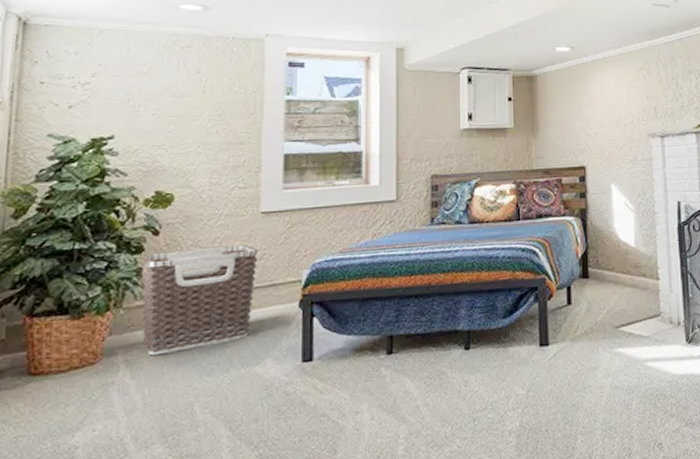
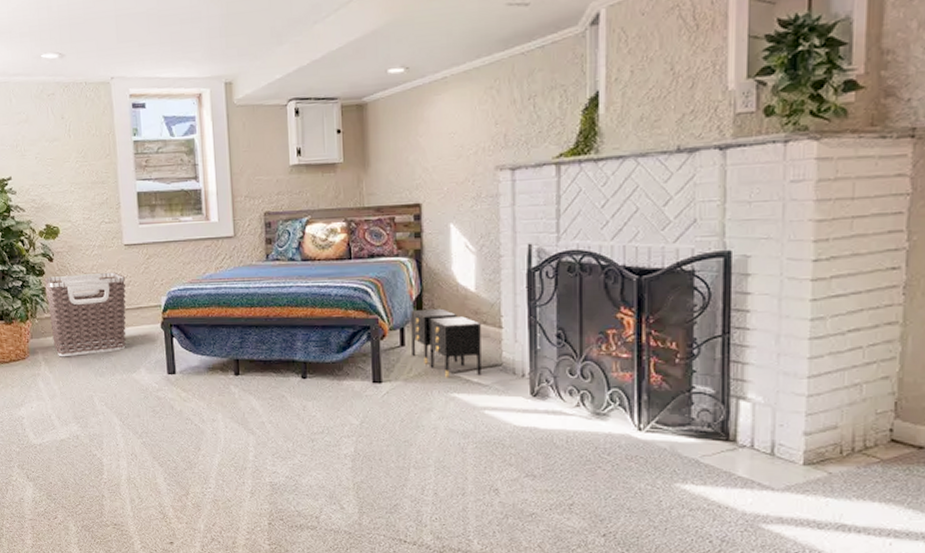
nightstand: none [577,264,643,334] -> present [411,308,482,378]

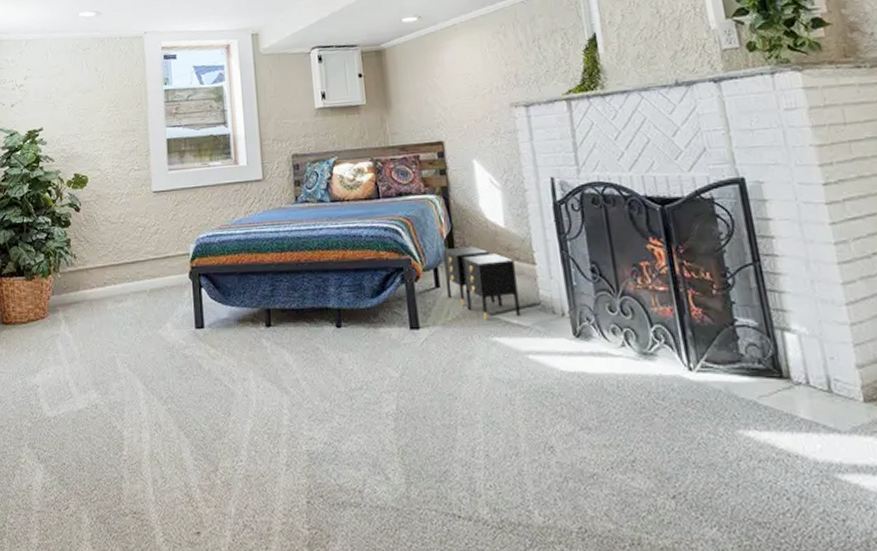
clothes hamper: present [44,272,126,357] -> none [70,220,154,315]

